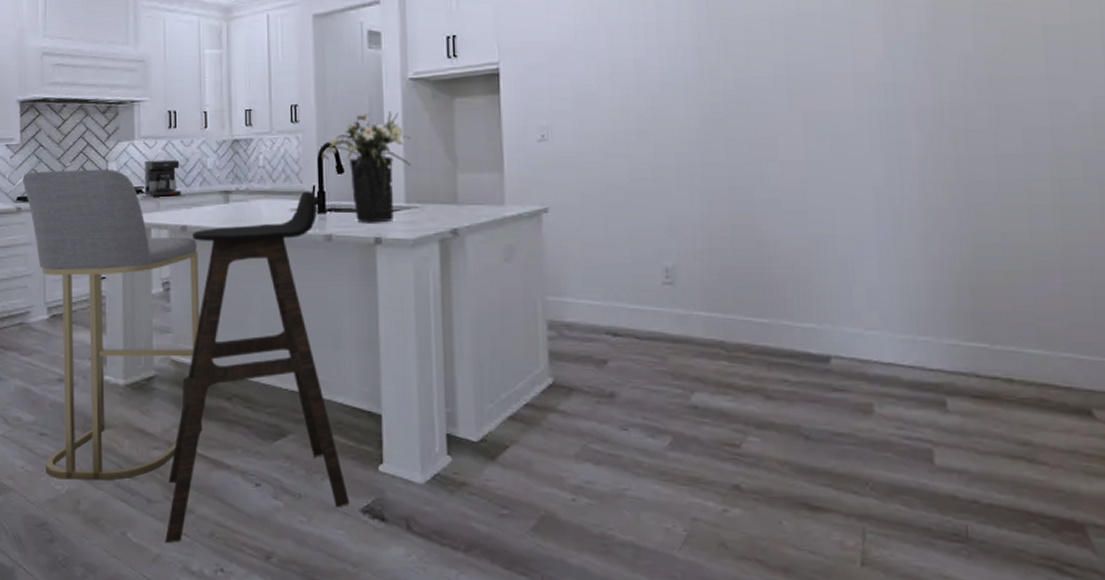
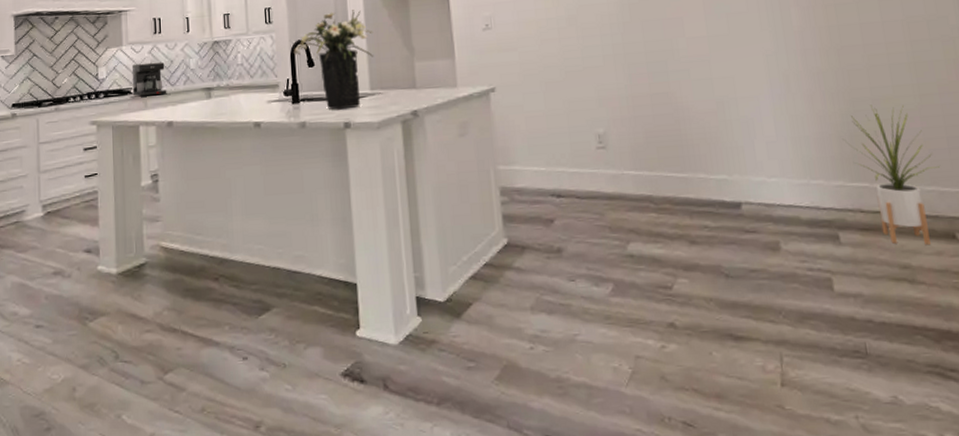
bar stool: present [22,168,203,480] -> none [17,73,192,369]
bar stool: present [165,191,350,544] -> none [159,84,331,422]
house plant: none [966,252,1080,421] -> present [847,104,940,246]

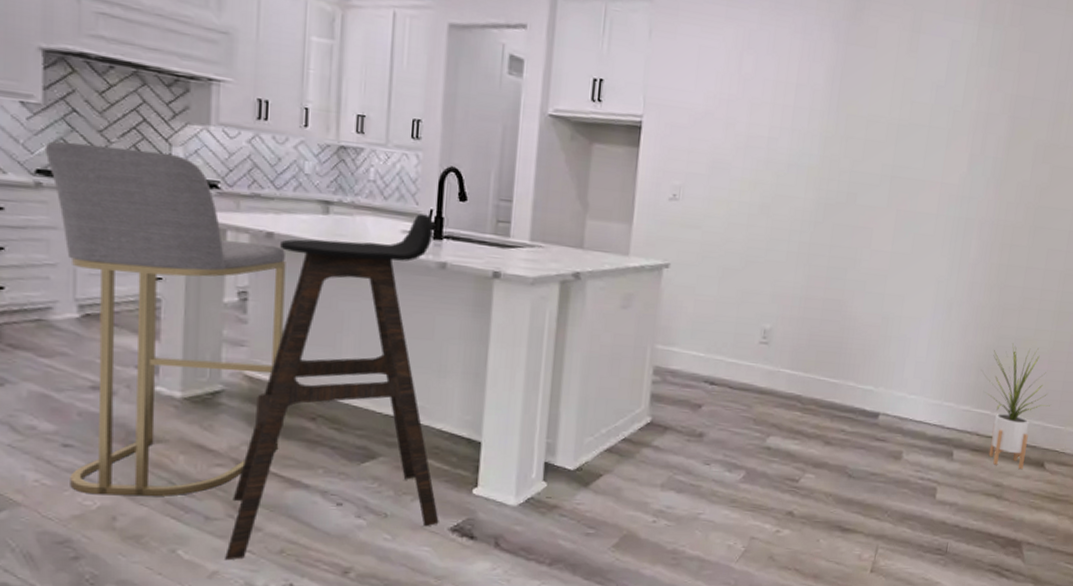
bar stool: none [17,73,192,369] -> present [44,141,286,496]
coffee maker: present [131,62,167,97] -> none [220,152,269,199]
bar stool: none [159,84,331,422] -> present [225,213,439,561]
flower arrangement: present [293,10,374,110] -> none [442,142,545,257]

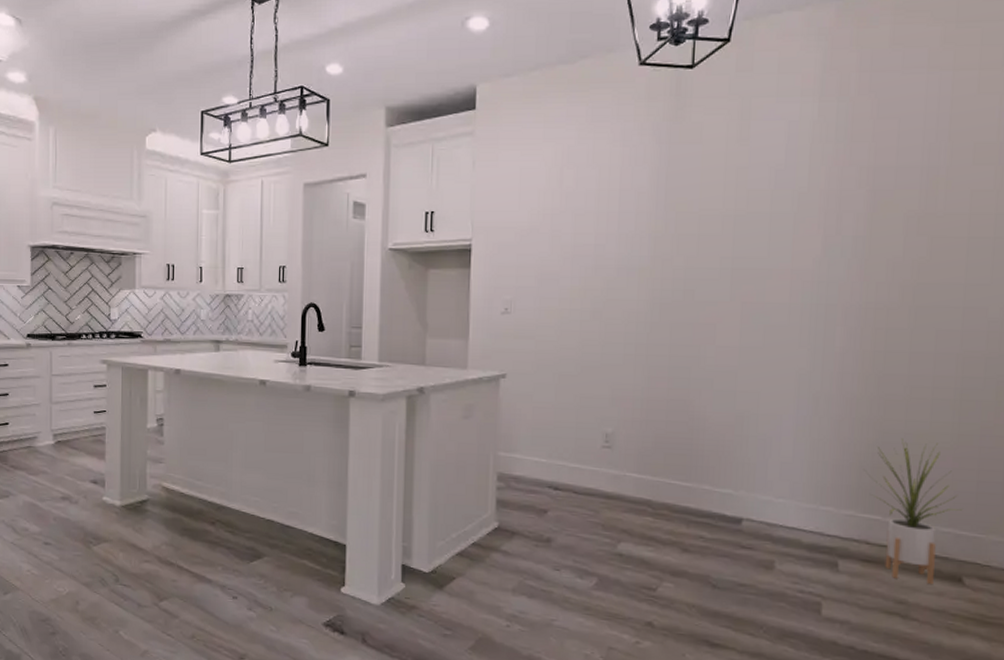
bar stool: present [44,141,286,496] -> none [32,311,190,586]
bar stool: present [225,213,439,561] -> none [153,345,314,642]

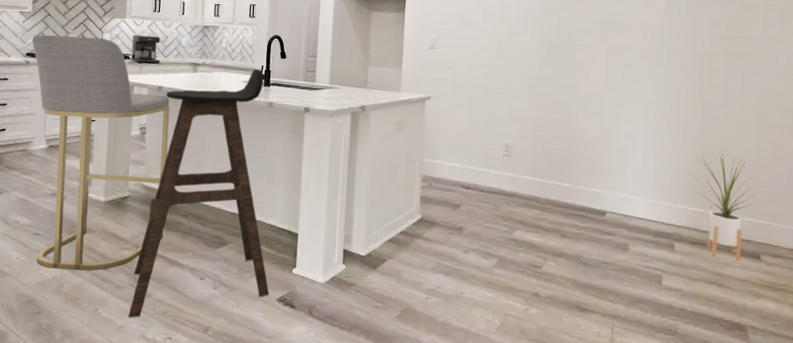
bar stool: none [32,311,190,586] -> present [32,34,170,270]
coffee maker: none [143,308,177,342] -> present [131,34,161,64]
bar stool: none [153,345,314,642] -> present [128,69,270,318]

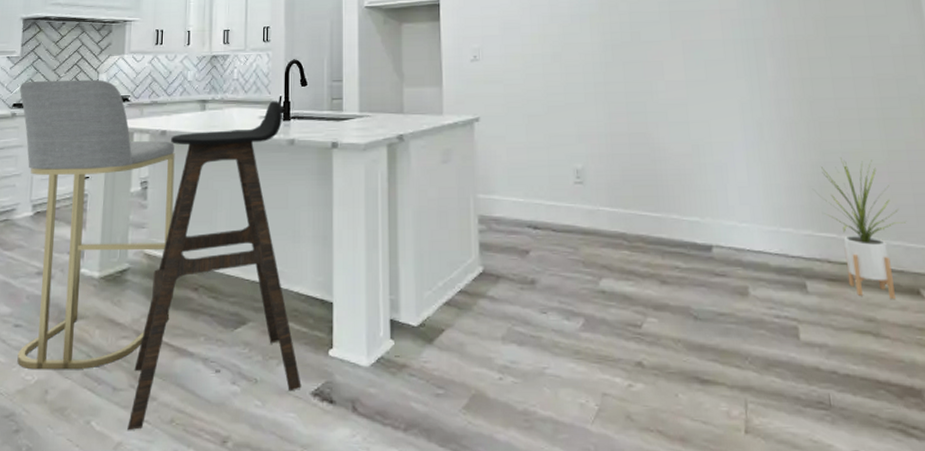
coffee maker: present [131,34,161,64] -> none [130,72,164,105]

